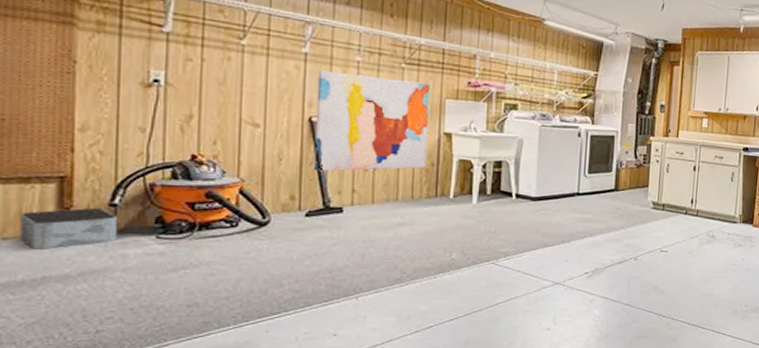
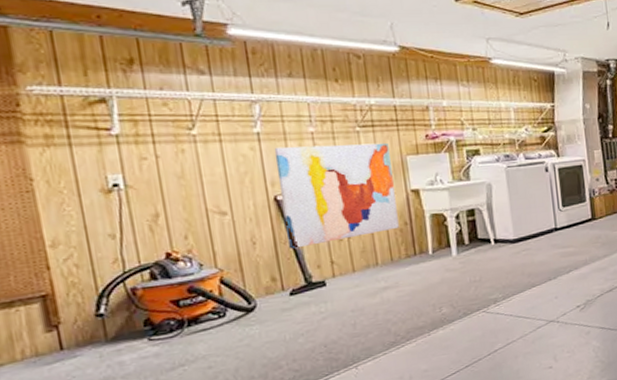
storage bin: present [20,207,119,250] -> none [11,319,111,371]

